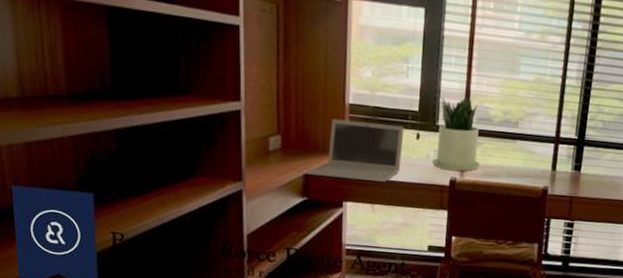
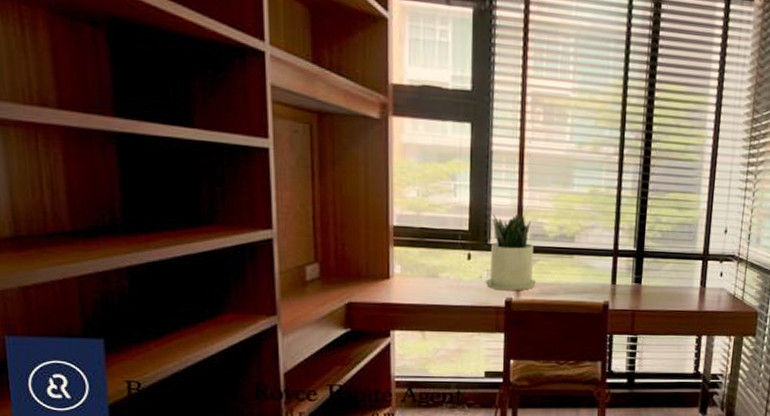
laptop: present [305,118,404,182] -> none [347,242,454,307]

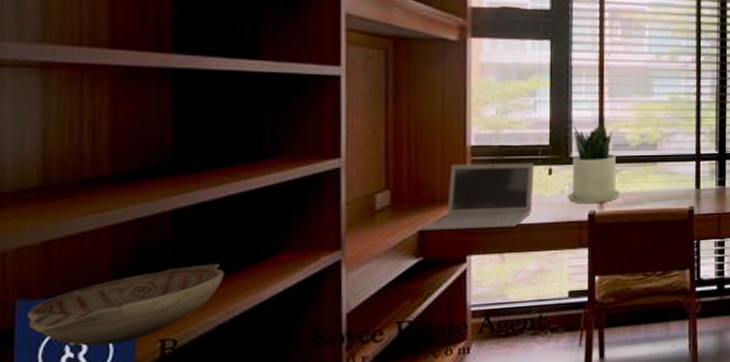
decorative bowl: none [16,318,176,381] -> present [28,263,225,346]
laptop: none [347,242,454,307] -> present [420,163,535,231]

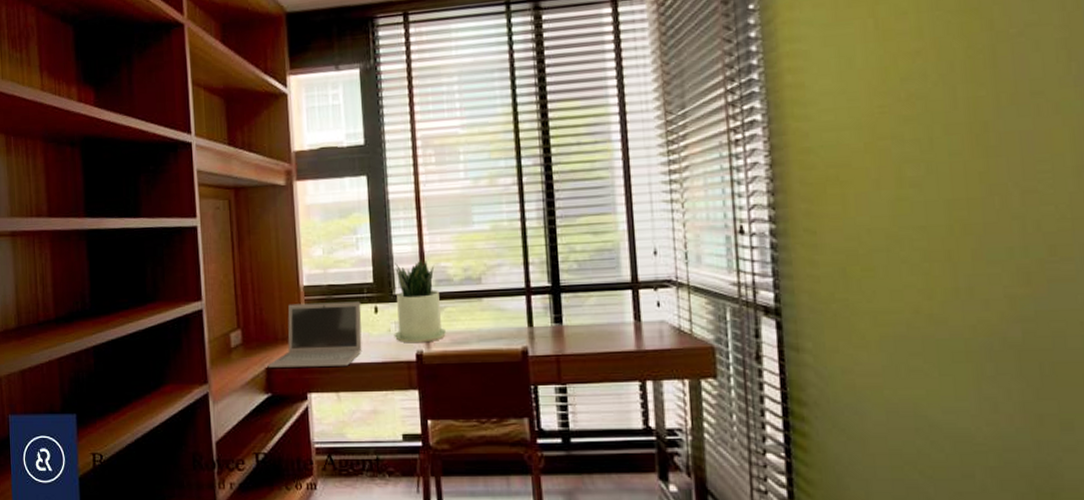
decorative bowl: present [28,263,225,346] -> none [16,392,129,454]

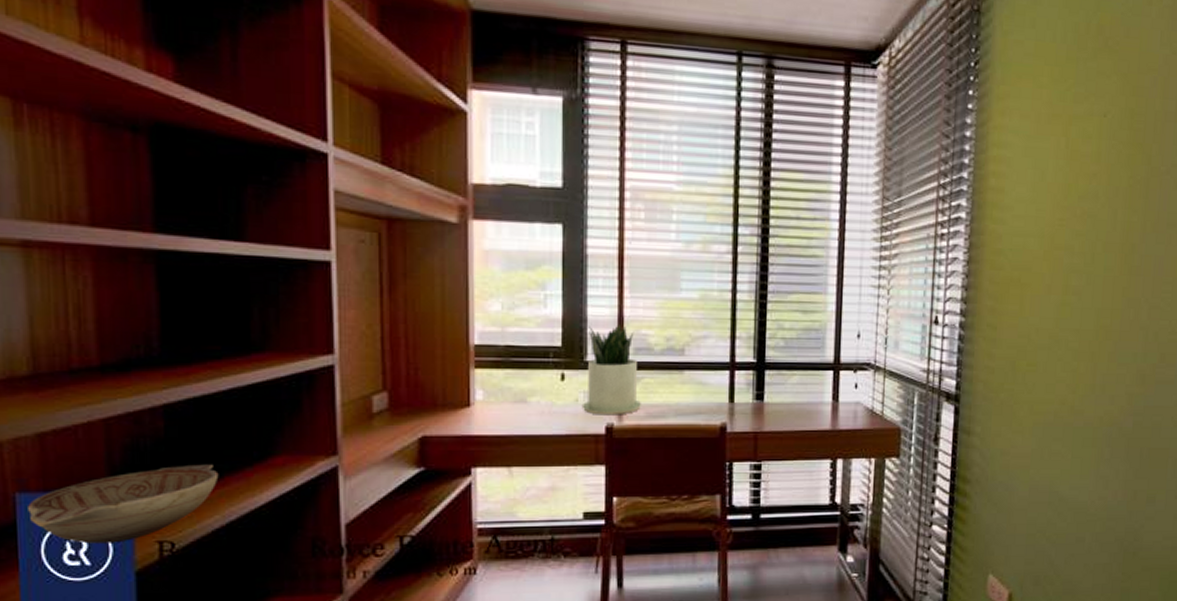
decorative bowl: none [16,392,129,454] -> present [28,464,219,544]
laptop: present [267,301,362,368] -> none [421,365,545,438]

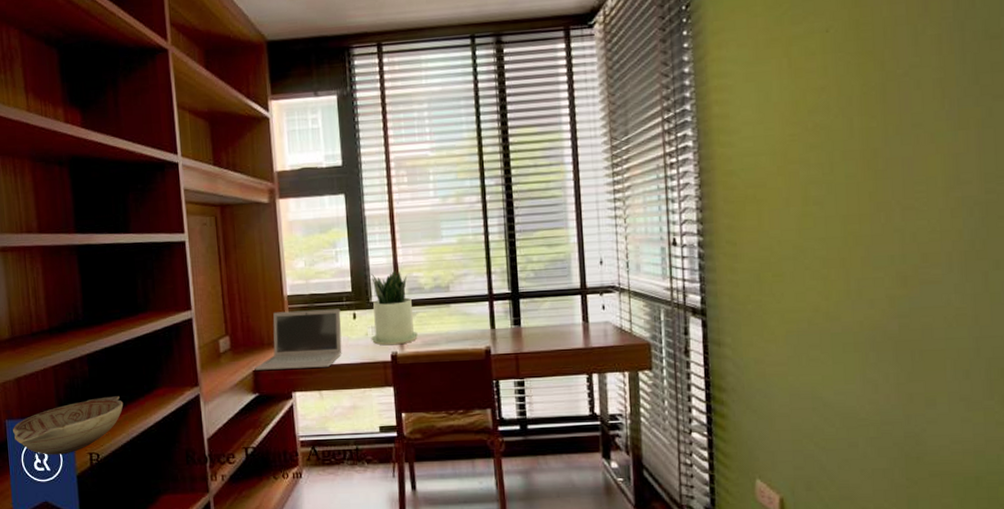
laptop: none [421,365,545,438] -> present [254,308,342,370]

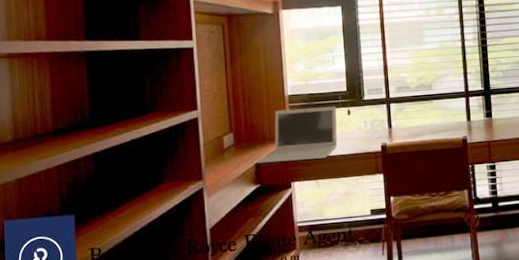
decorative bowl: present [13,396,124,455] -> none [11,192,128,253]
planter: present [371,270,419,346] -> none [363,72,406,138]

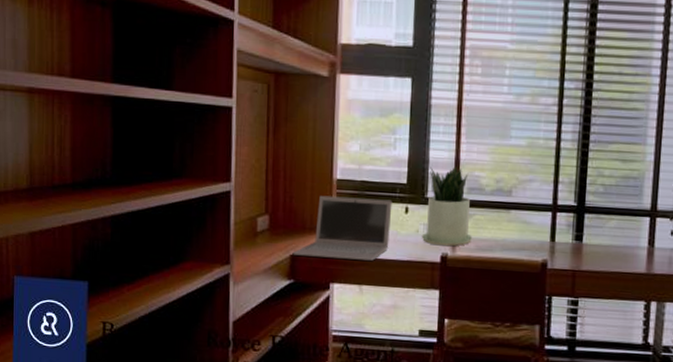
planter: none [363,72,406,138] -> present [421,166,473,247]

